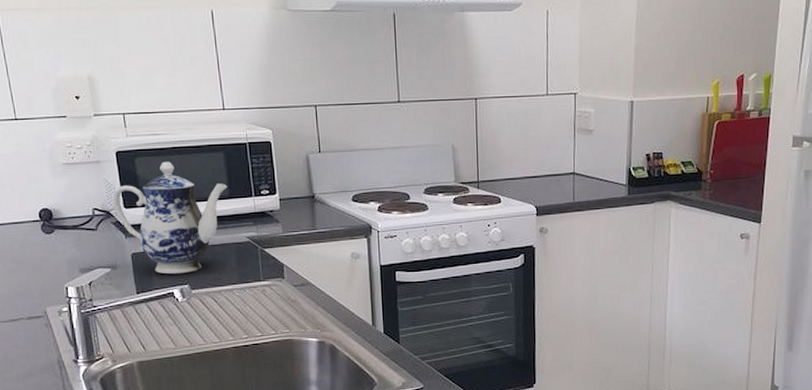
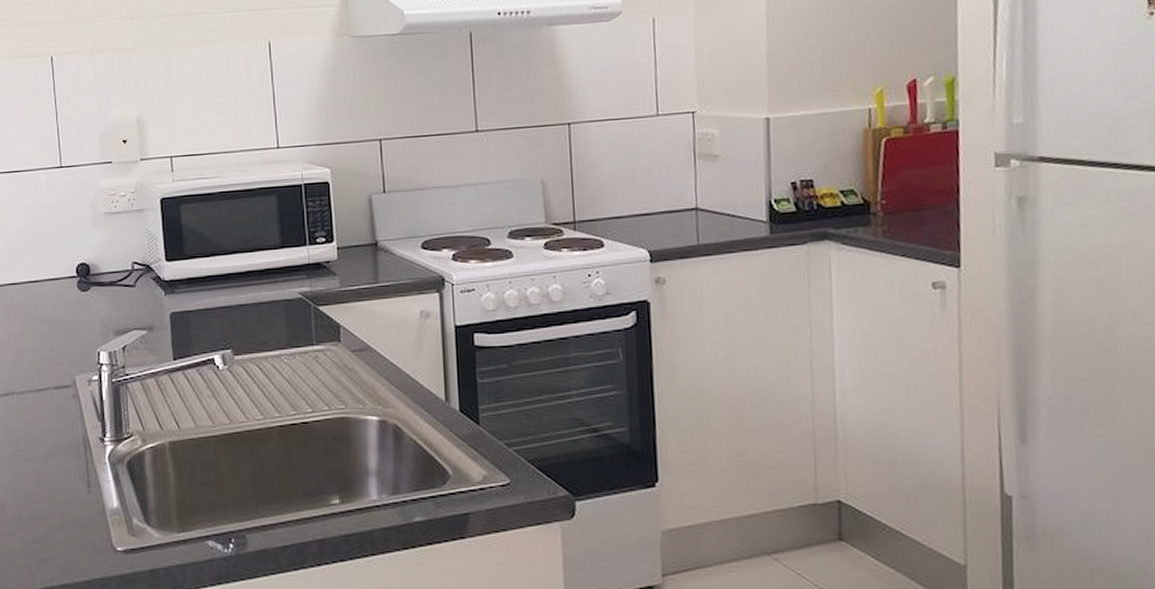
teapot: present [112,161,227,275] -> none [154,207,278,337]

